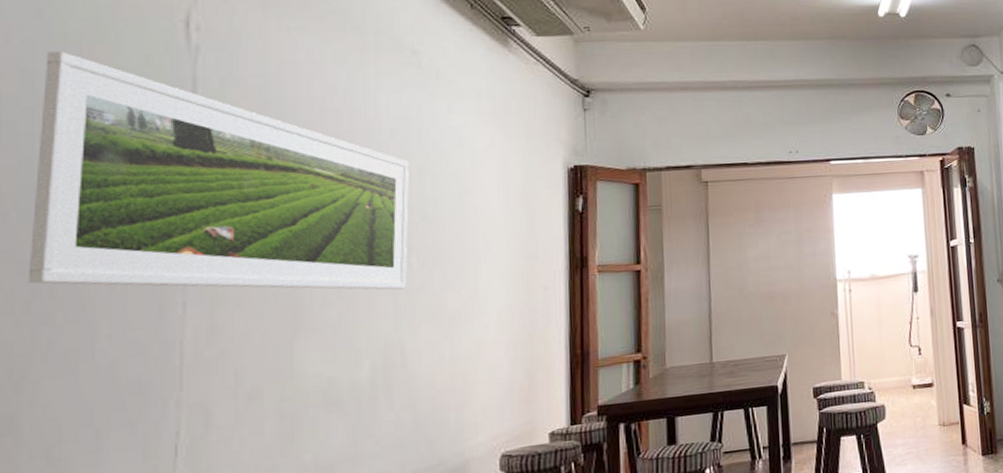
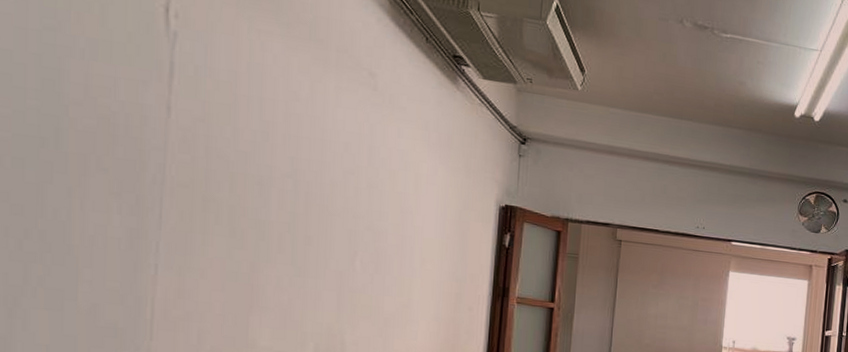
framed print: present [28,51,409,290] -> none [20,13,359,288]

